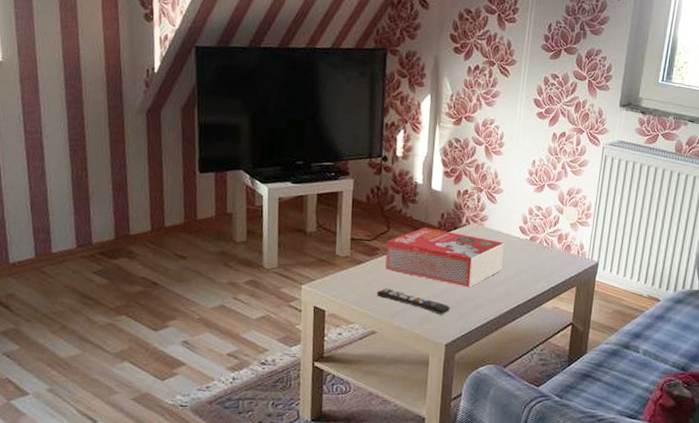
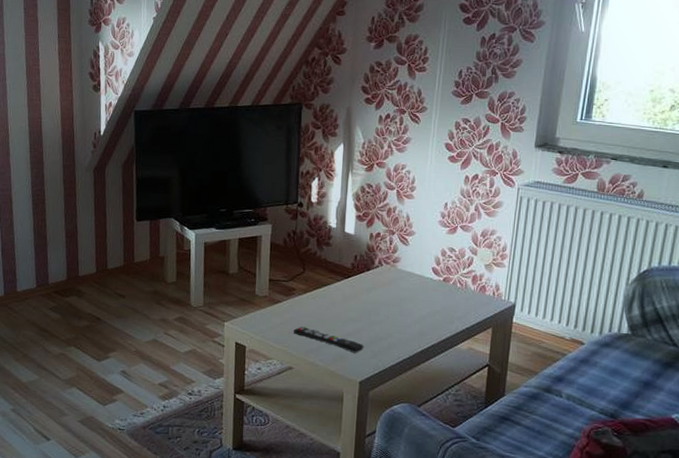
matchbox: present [385,227,504,288] -> none [301,269,417,327]

